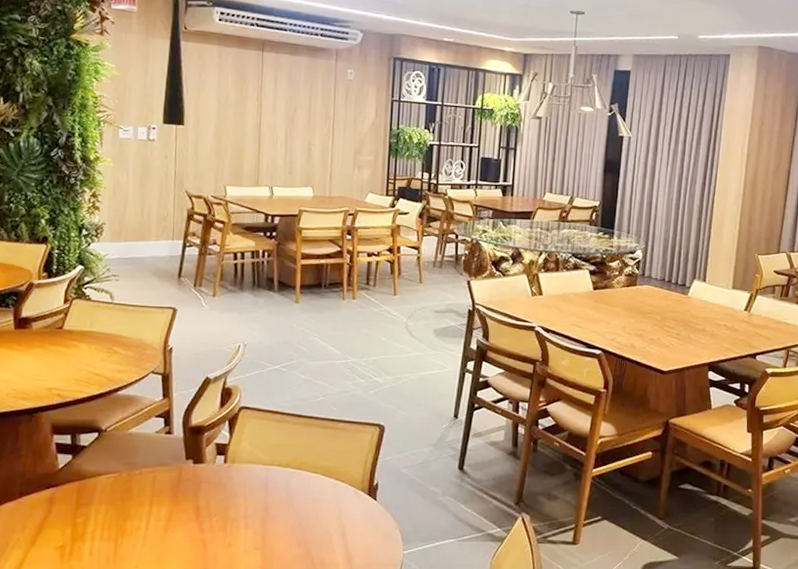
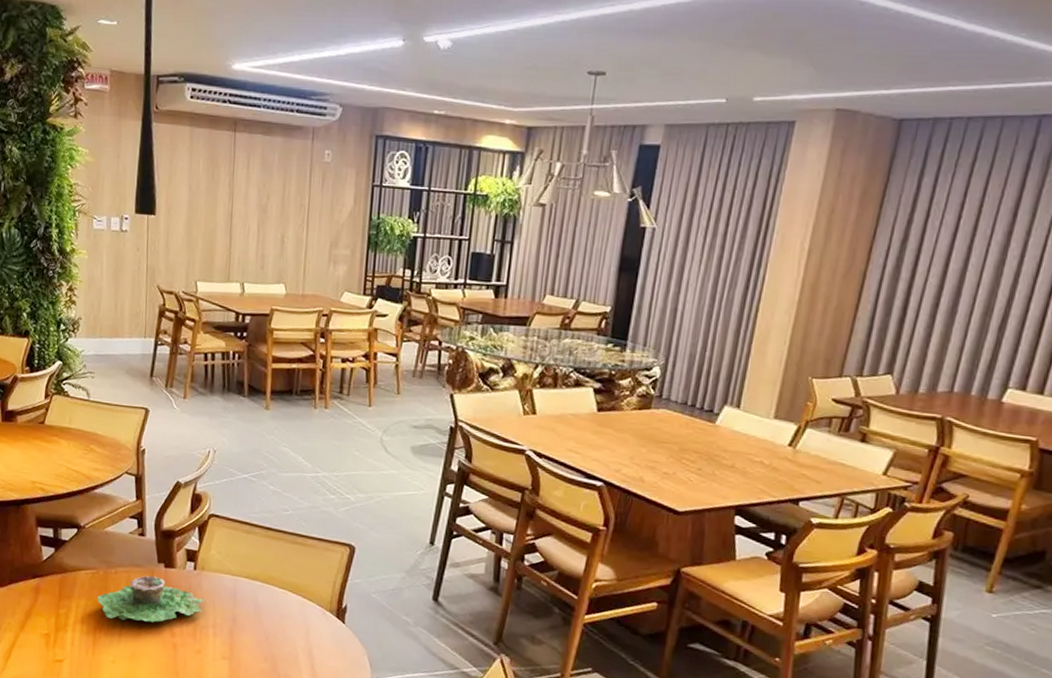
succulent planter: none [120,473,236,523] -> present [98,576,205,623]

